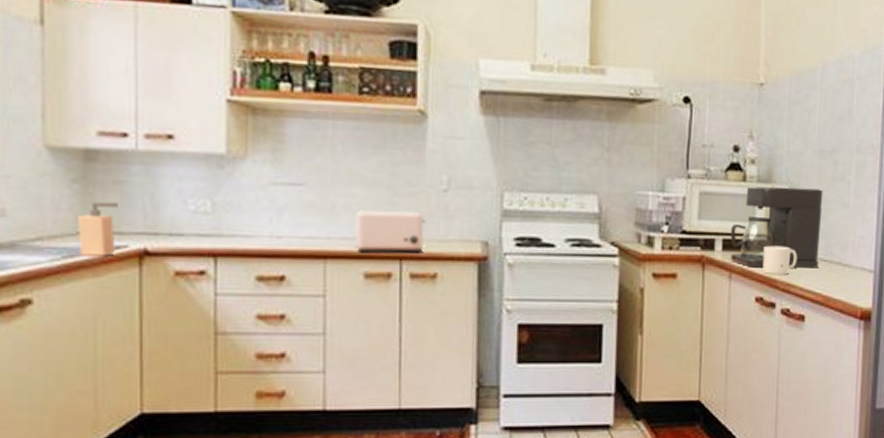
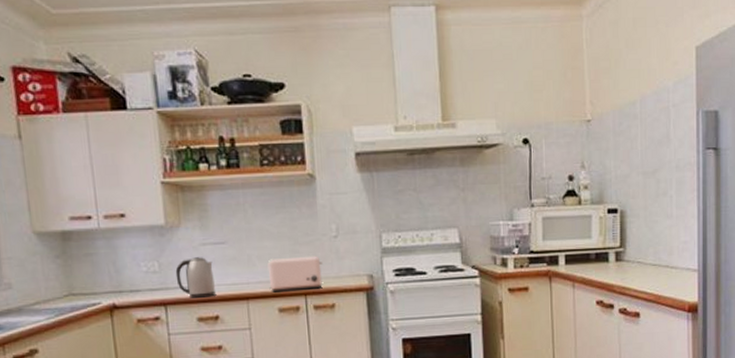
soap dispenser: present [79,201,118,256] -> none [63,270,93,313]
kettle: none [233,199,285,251] -> present [175,257,217,298]
coffee maker: present [730,187,823,268] -> none [571,205,649,277]
mug: present [762,245,798,276] -> none [600,256,630,282]

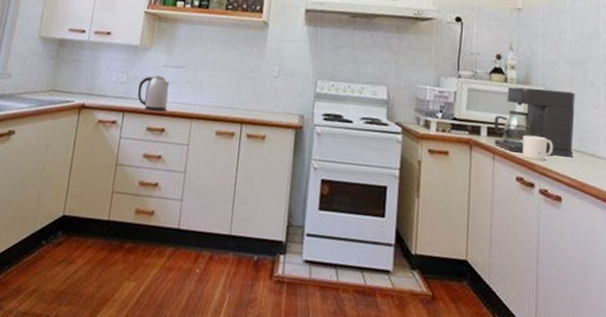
toaster: present [267,256,322,293] -> none [212,87,261,120]
coffee maker: none [571,205,649,277] -> present [494,87,575,157]
mug: none [600,256,630,282] -> present [522,135,554,161]

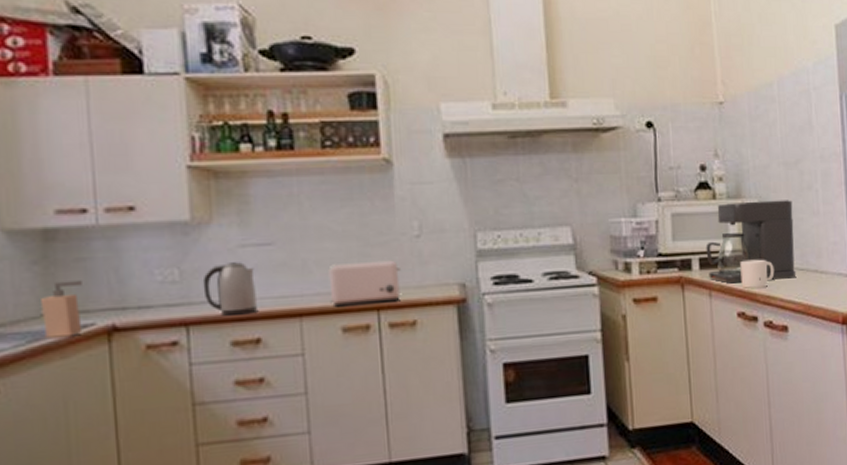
soap dispenser: none [46,71,73,107] -> present [41,280,83,338]
toaster: none [212,87,261,120] -> present [328,260,401,307]

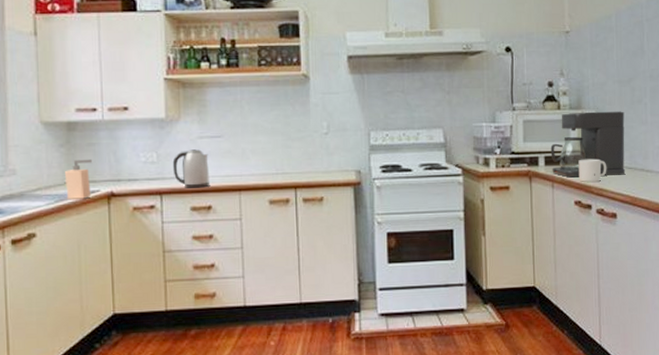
toaster: present [328,260,401,307] -> none [260,151,313,185]

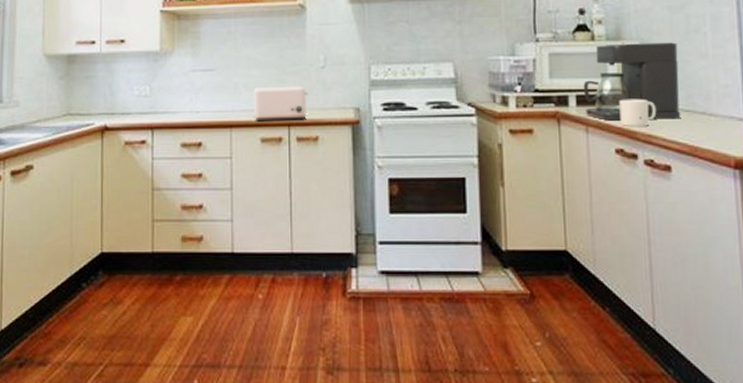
soap dispenser: present [65,159,92,199] -> none [63,92,88,132]
kettle: present [172,149,210,188] -> none [165,83,202,123]
toaster: none [260,151,313,185] -> present [253,86,308,122]

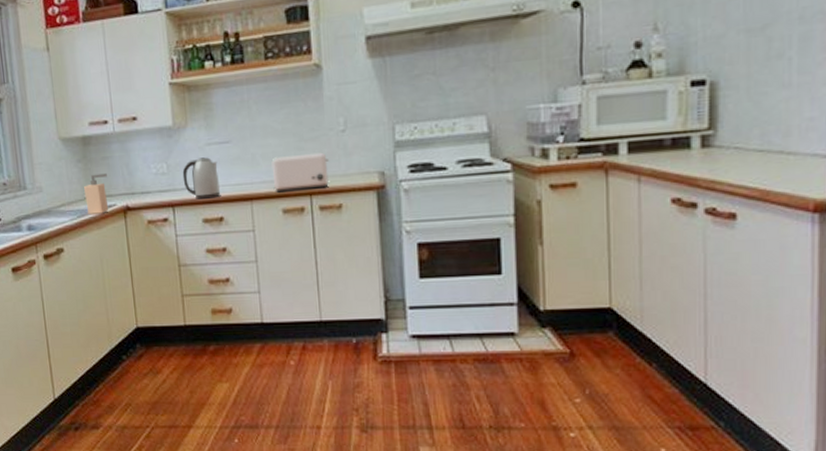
soap dispenser: none [63,92,88,132] -> present [84,173,109,214]
kettle: none [165,83,202,123] -> present [182,157,221,199]
coffee maker: present [583,42,681,121] -> none [636,72,754,168]
mug: present [619,99,657,128] -> none [678,140,723,174]

